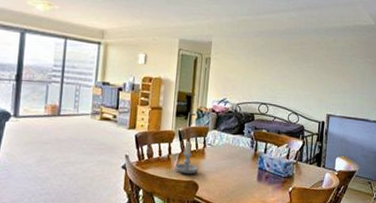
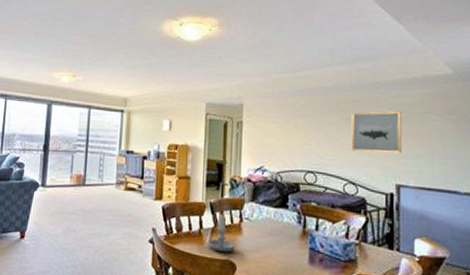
wall art: none [296,53,336,89] -> present [351,111,401,154]

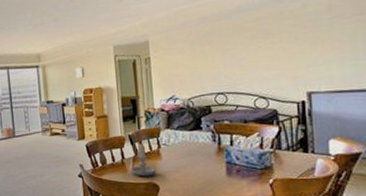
wall art: present [351,111,401,154] -> none [257,20,311,68]

